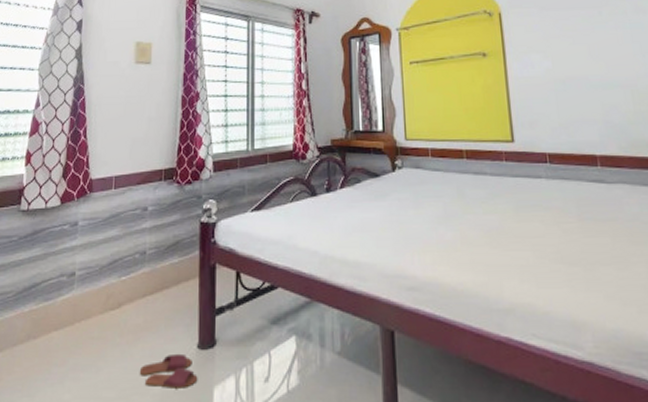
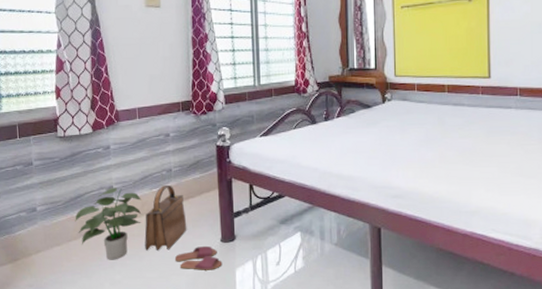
potted plant: none [25,274,107,373] -> present [75,187,141,260]
handbag: none [104,272,159,360] -> present [144,186,187,251]

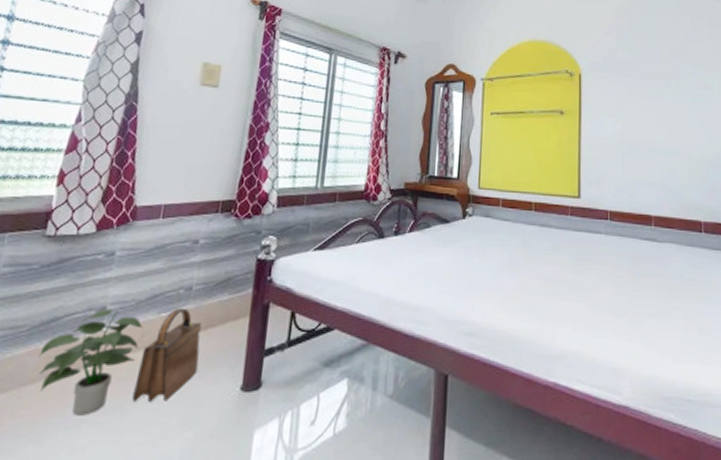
slippers: present [175,245,223,270] -> none [172,395,238,432]

